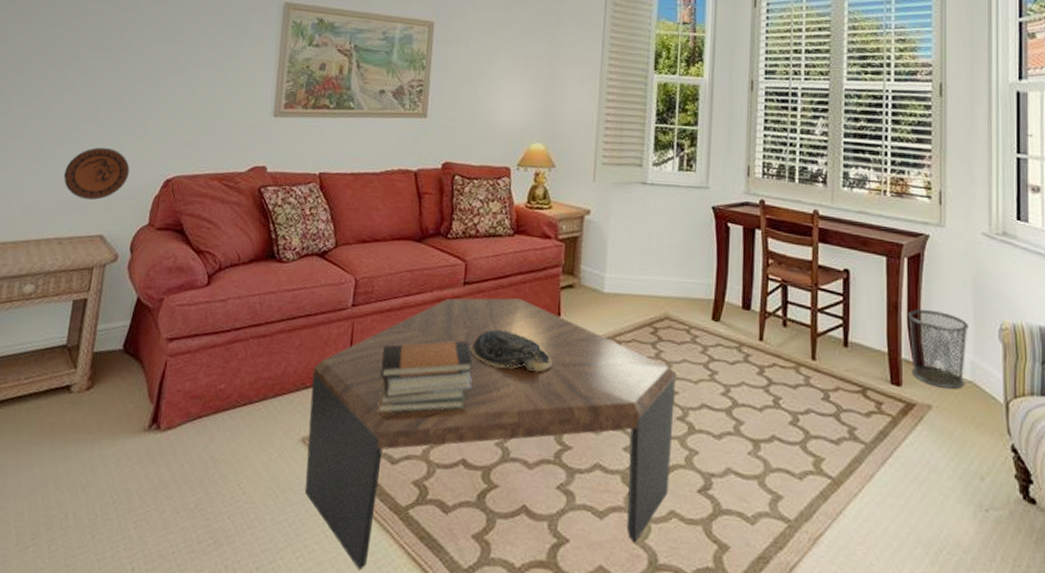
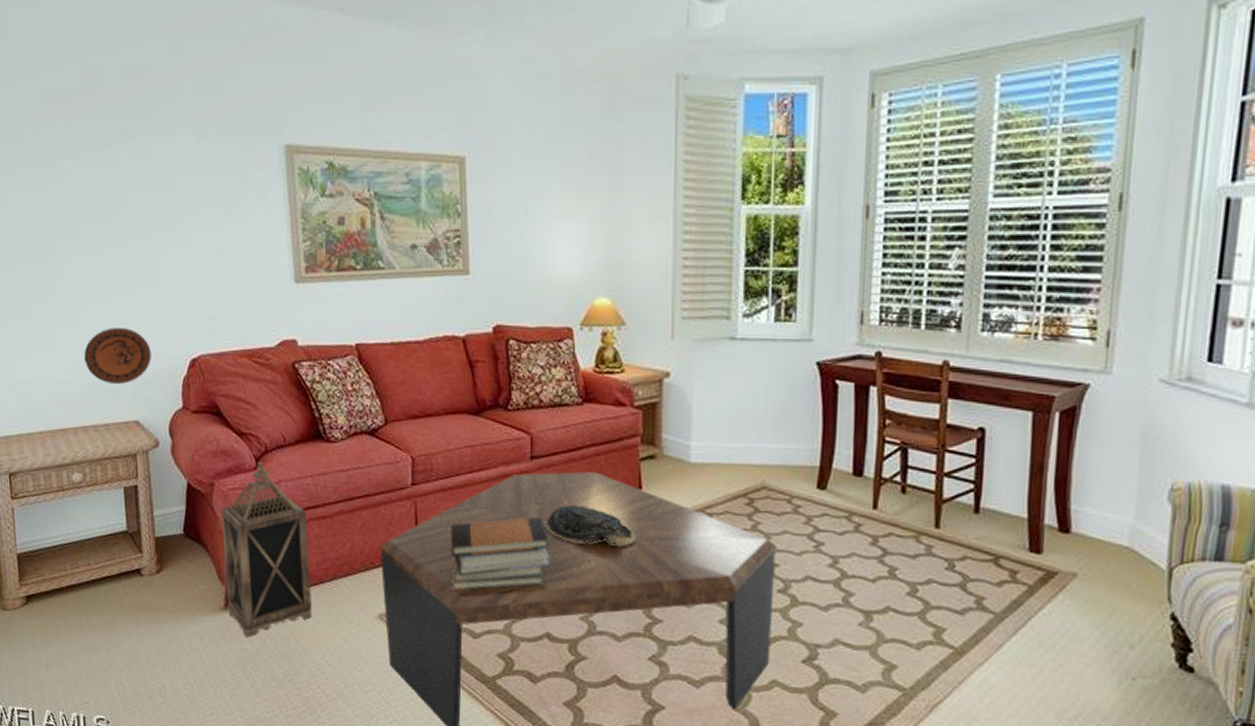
lantern: none [151,278,248,461] -> present [221,461,312,637]
waste bin: present [907,309,969,390] -> none [1055,469,1131,556]

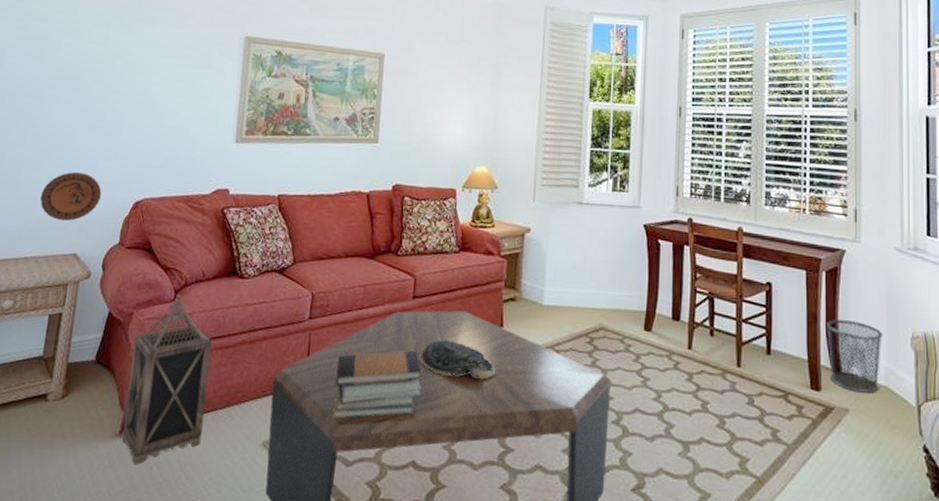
waste bin: none [1055,469,1131,556] -> present [826,319,883,394]

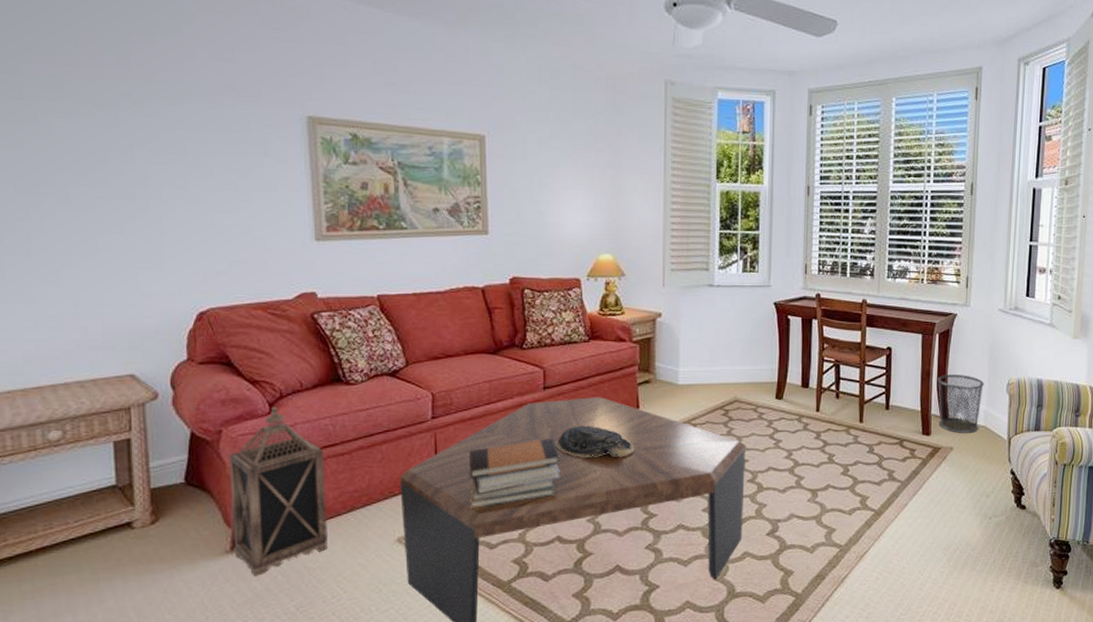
decorative plate: present [40,172,102,221] -> none [67,284,152,339]

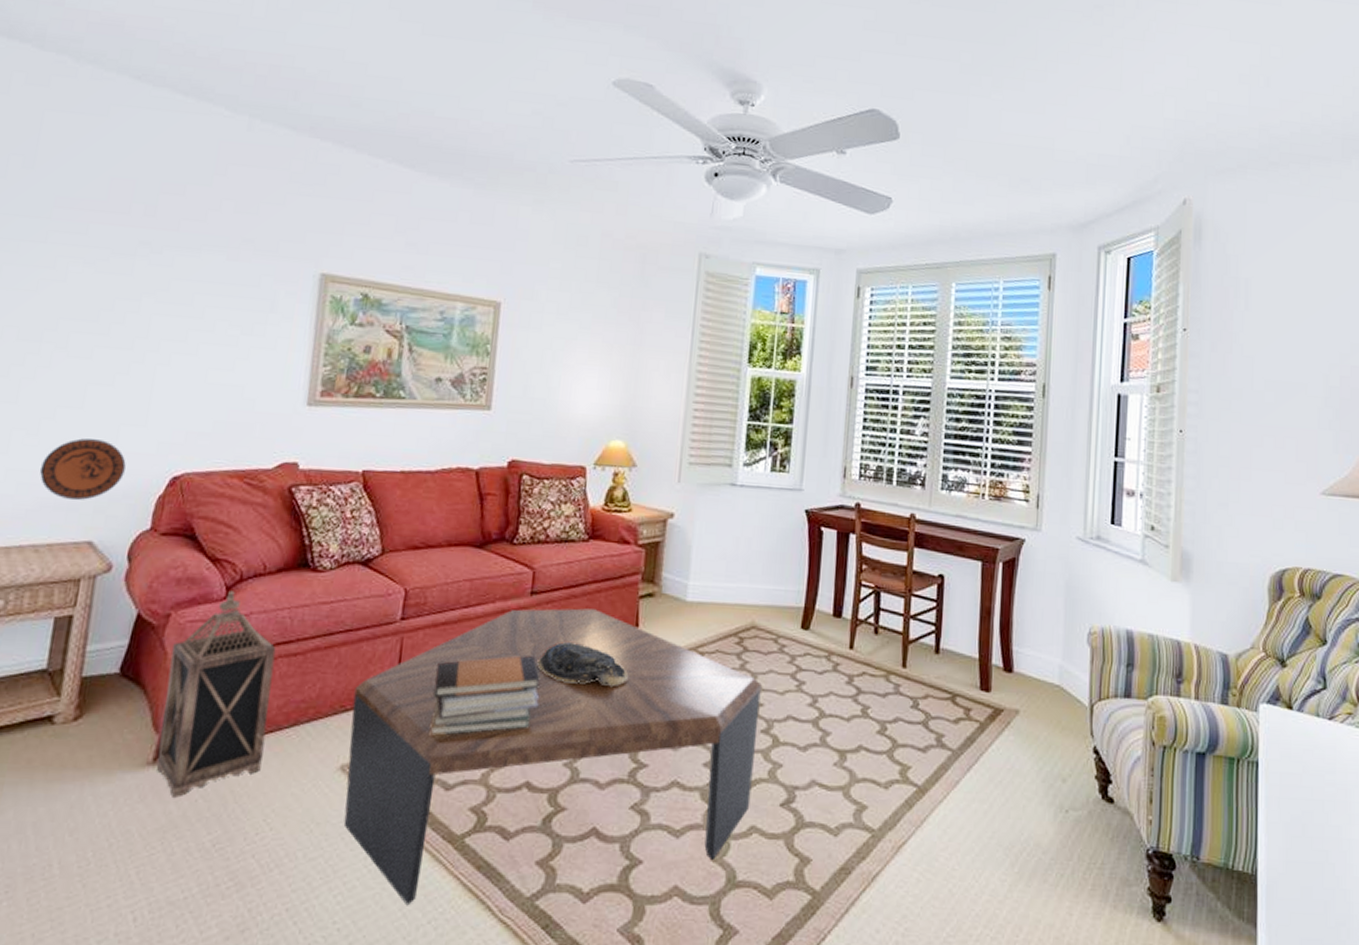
decorative plate: none [67,284,152,339] -> present [39,438,126,500]
waste bin: present [937,374,984,434] -> none [1000,614,1059,694]

